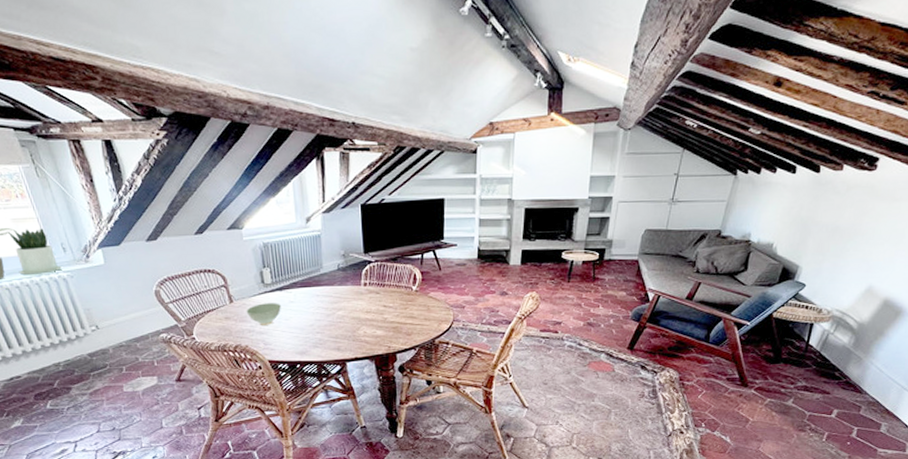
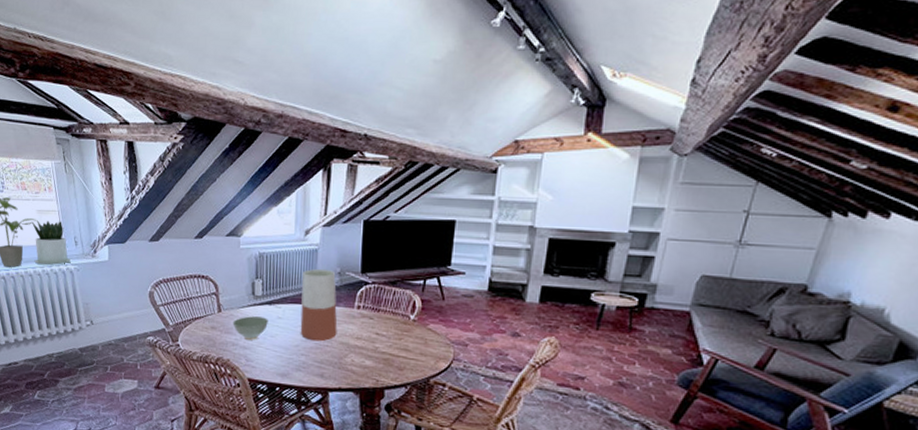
vase: none [309,253,348,319] -> present [300,269,338,341]

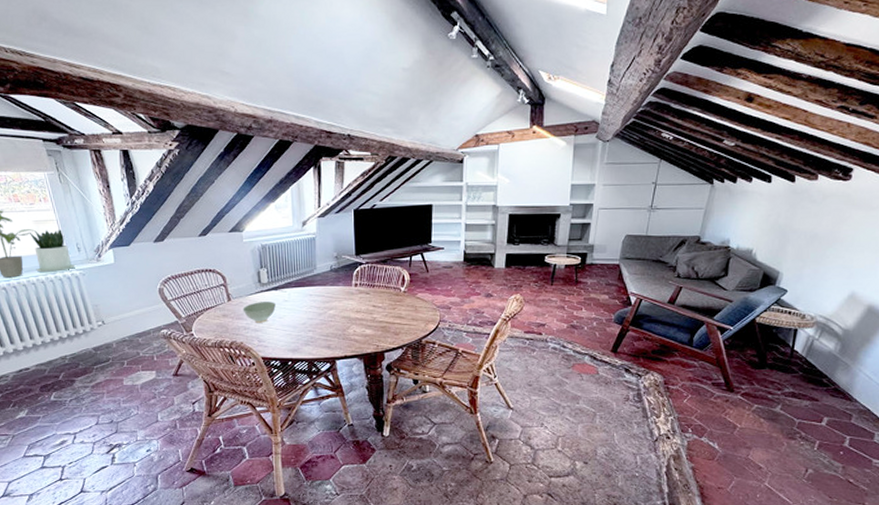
vase: present [300,269,338,341] -> none [304,255,339,318]

